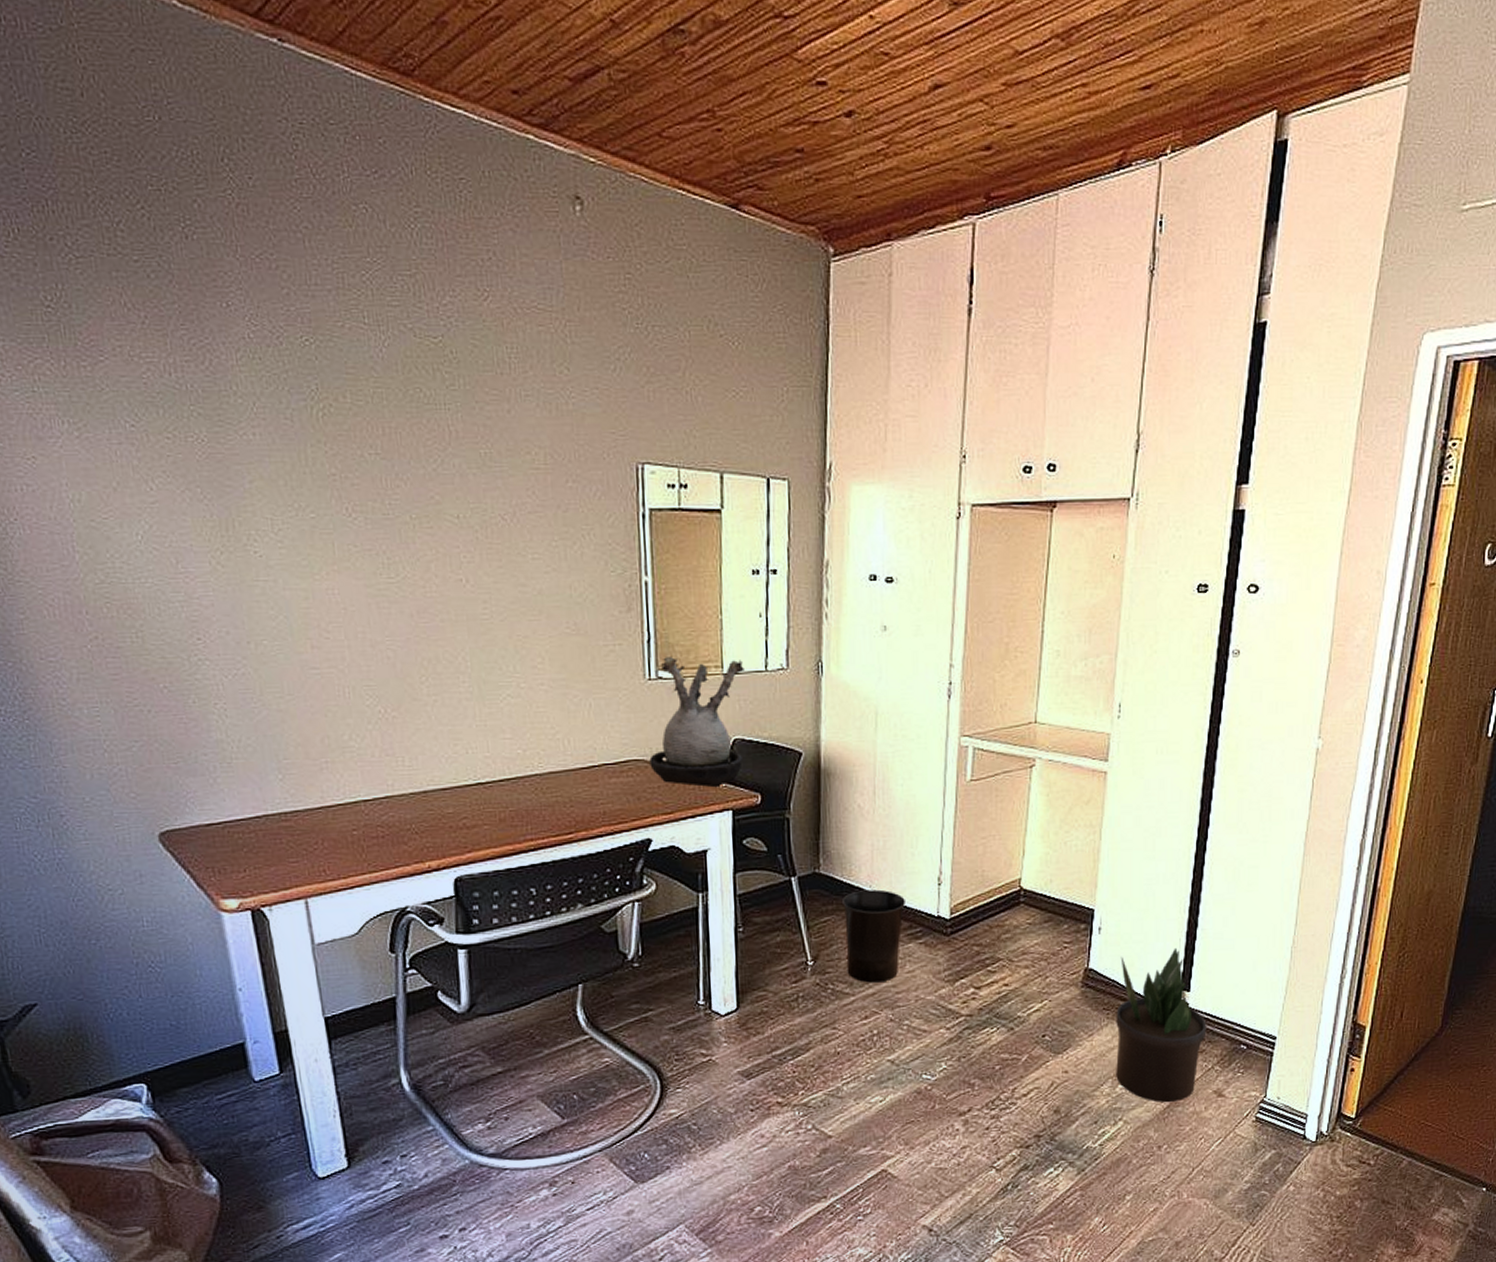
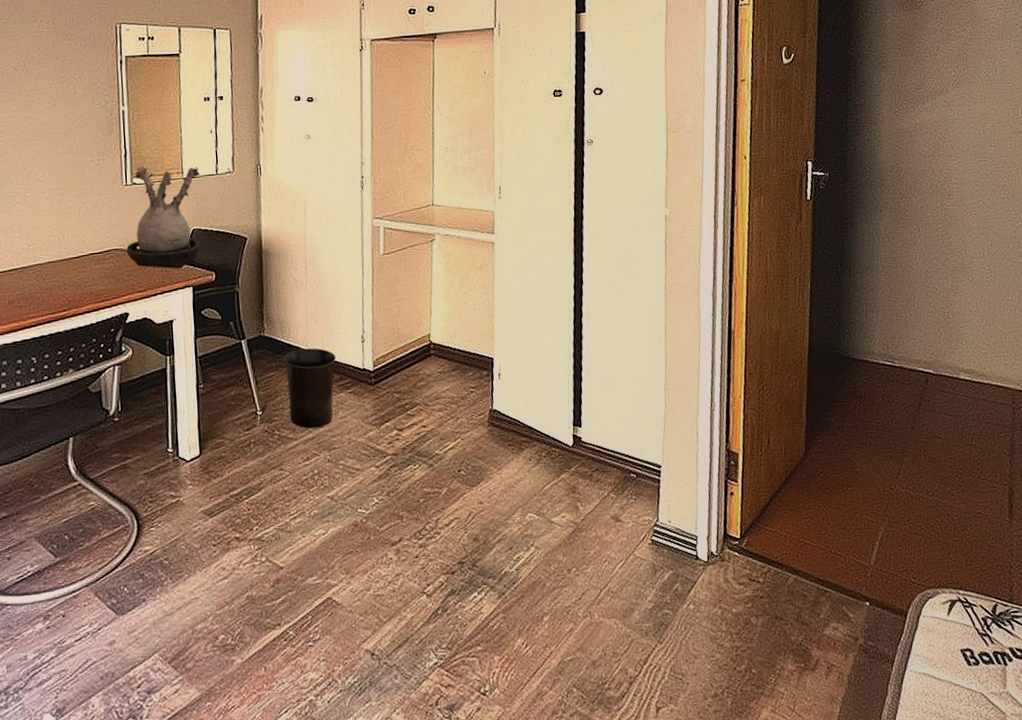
planter: present [1116,947,1207,1102] -> none [519,388,600,529]

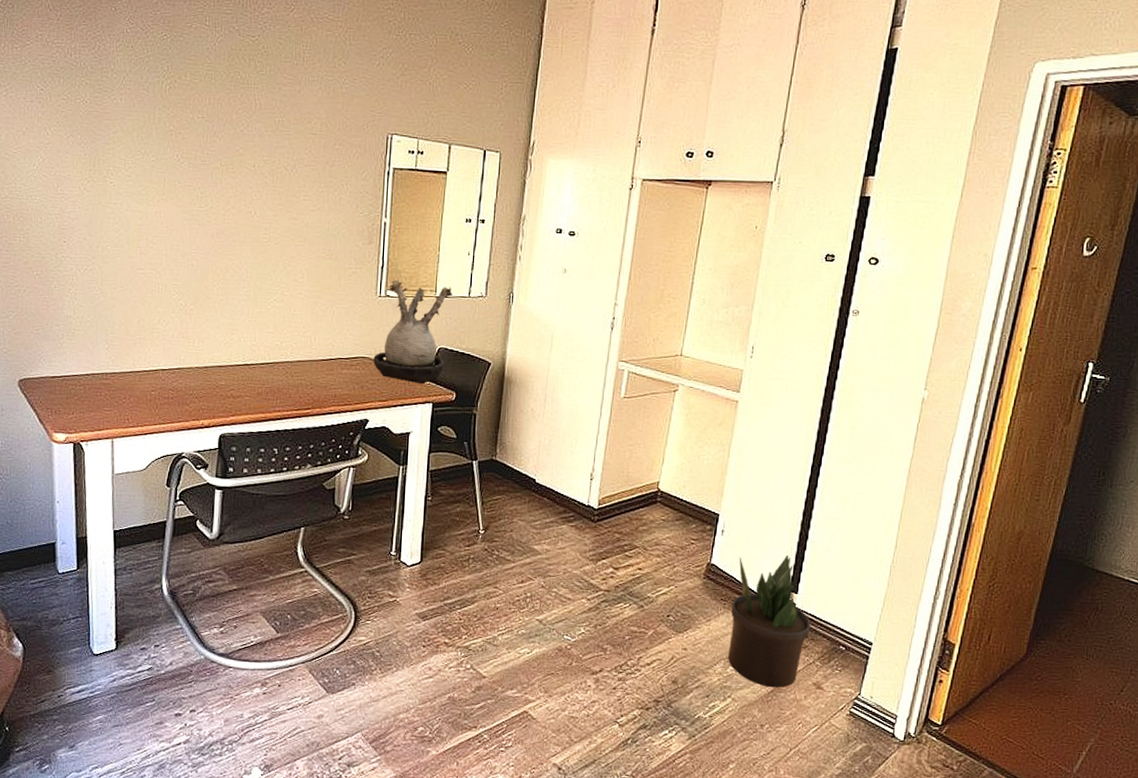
waste bin: present [284,348,336,429] -> none [510,477,562,554]
planter: none [519,388,600,529] -> present [728,554,811,688]

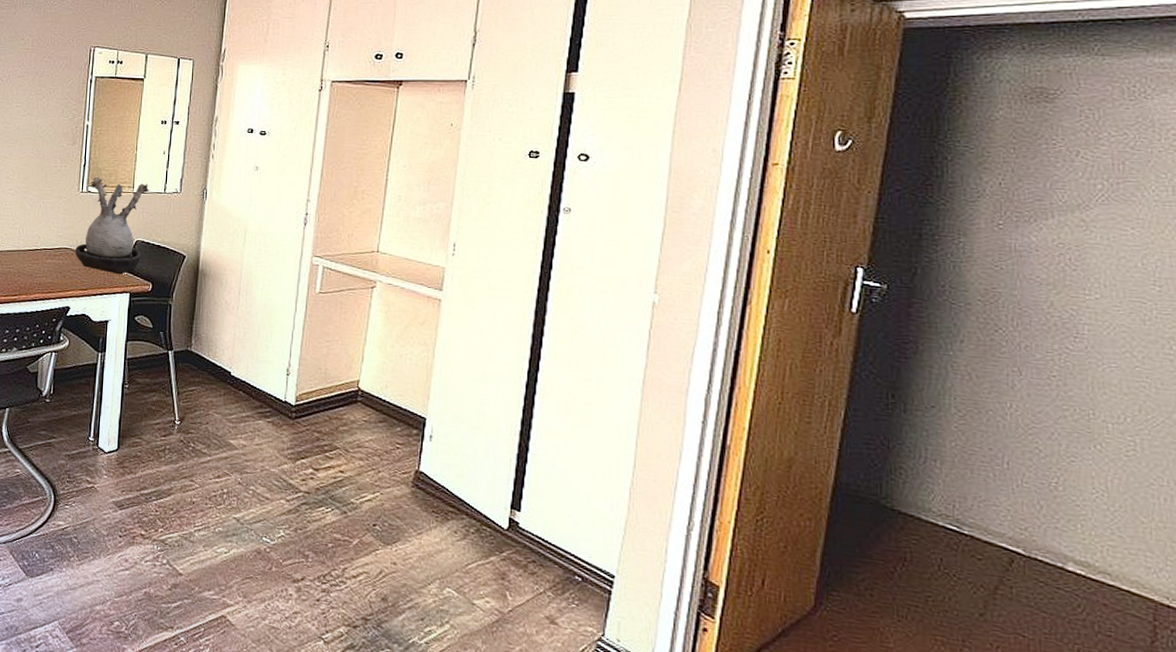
planter: present [728,554,811,688] -> none [444,465,538,618]

